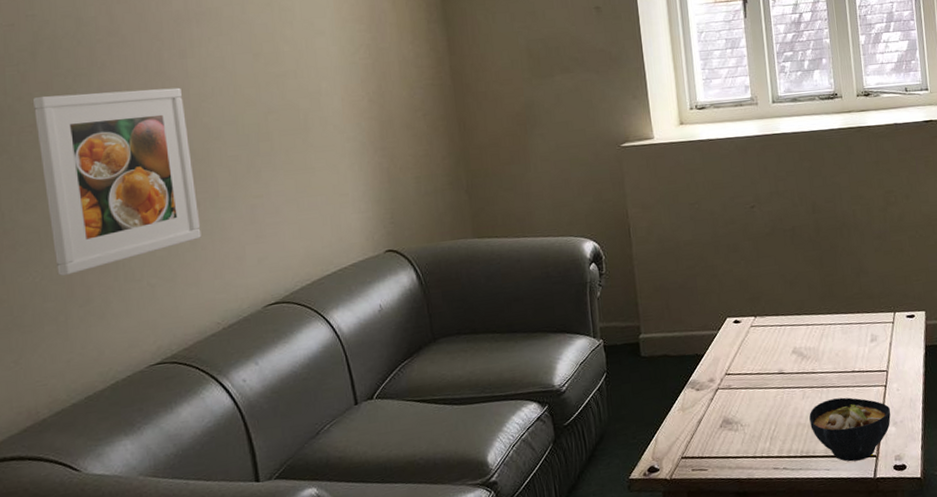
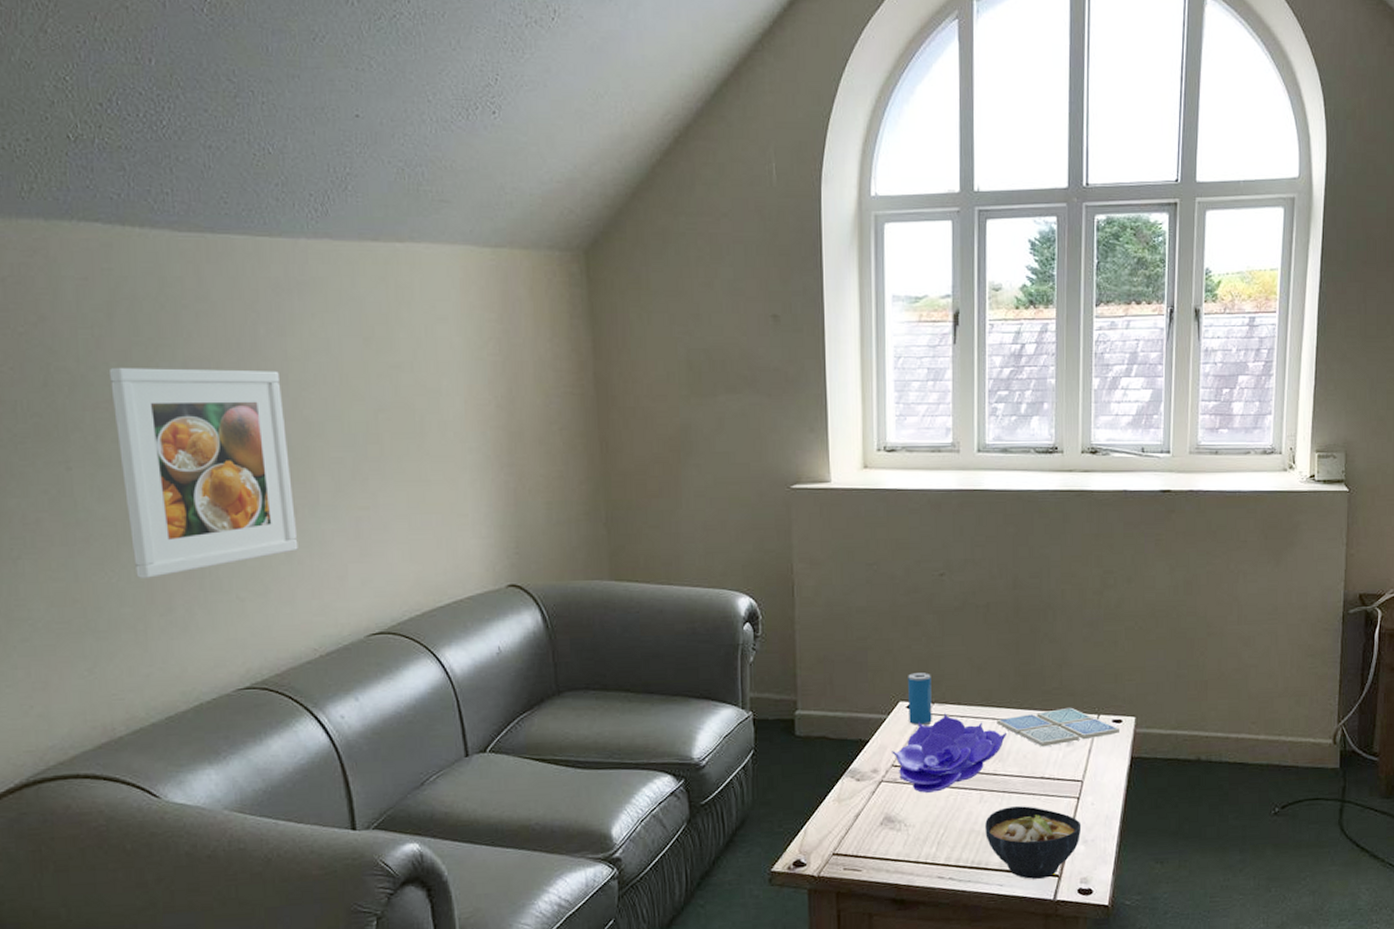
decorative bowl: none [724,324,820,396] -> present [892,713,1006,793]
beverage can: none [732,291,756,337] -> present [908,673,932,725]
drink coaster: none [810,308,913,345] -> present [997,707,1119,747]

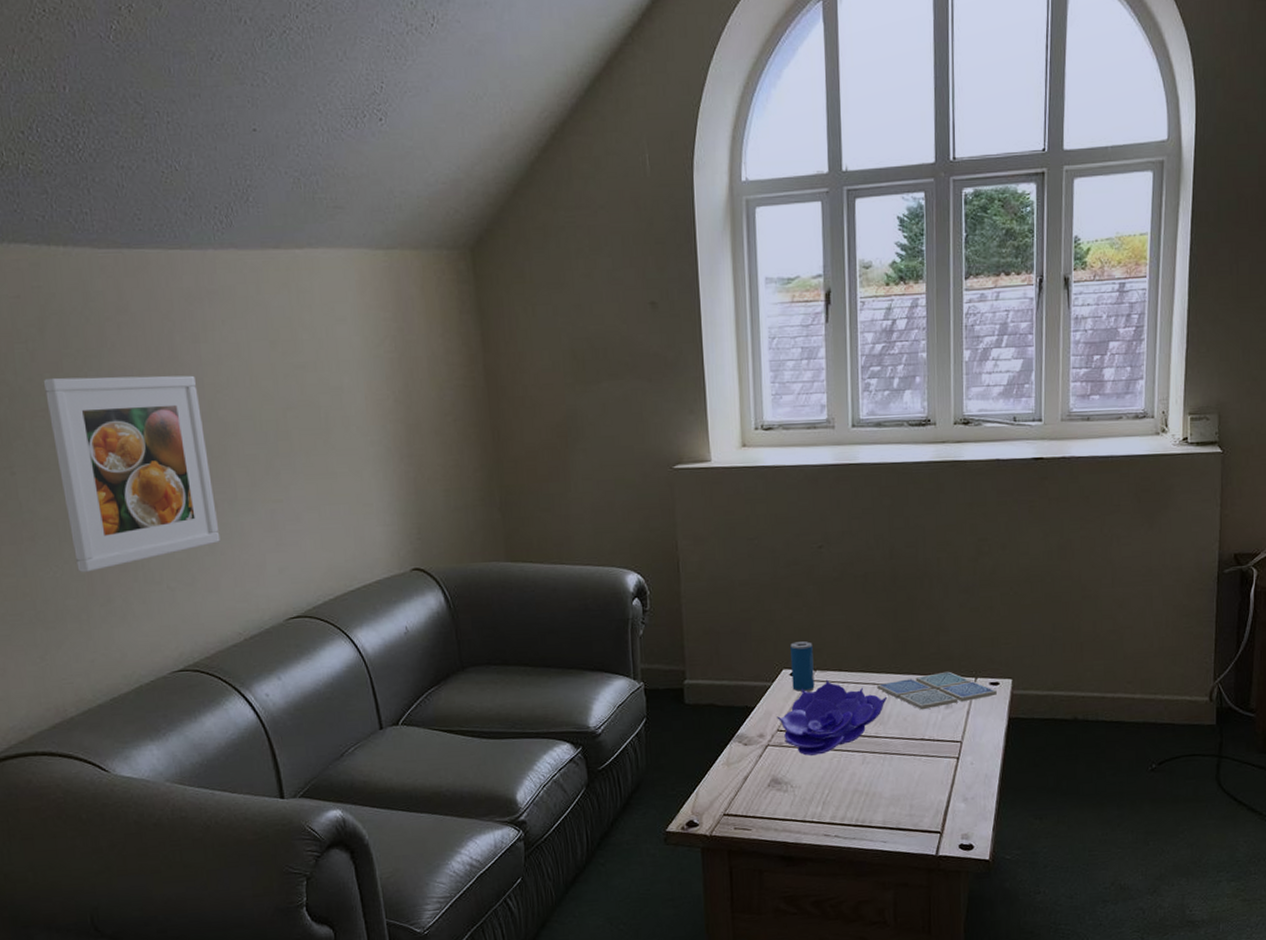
bowl: present [985,806,1082,879] -> none [868,766,962,836]

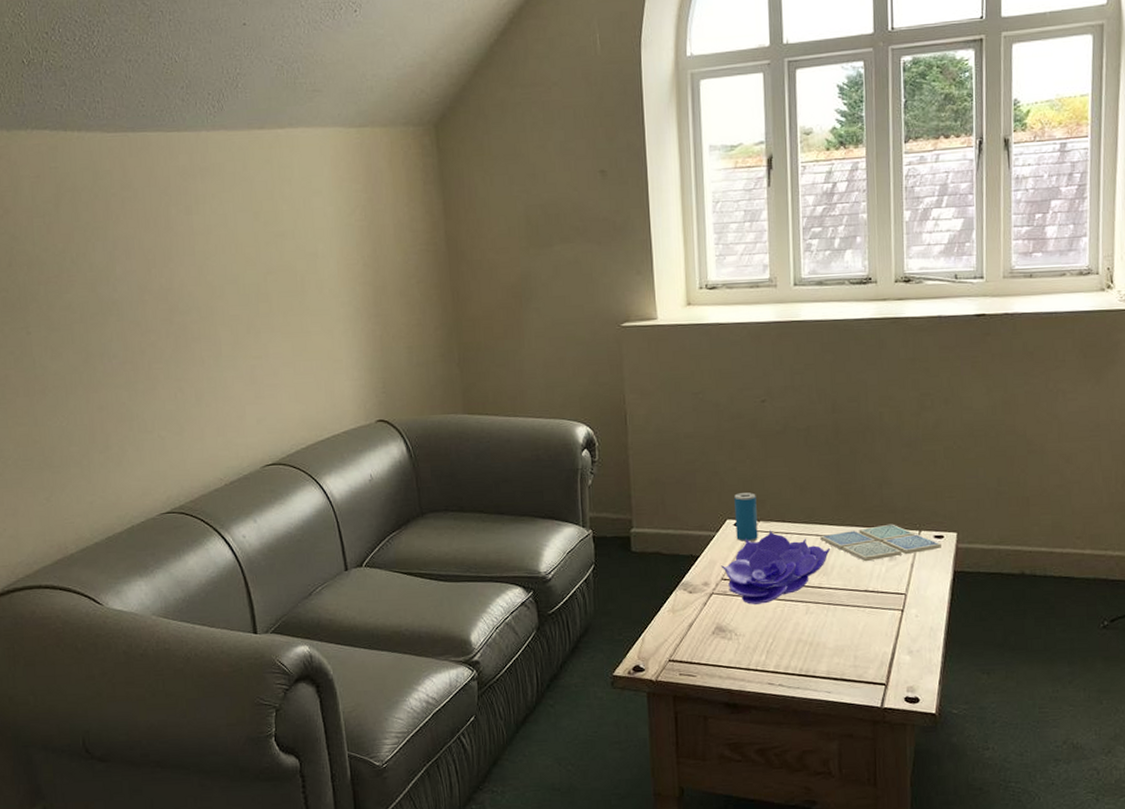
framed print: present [43,375,220,572] -> none [57,244,206,422]

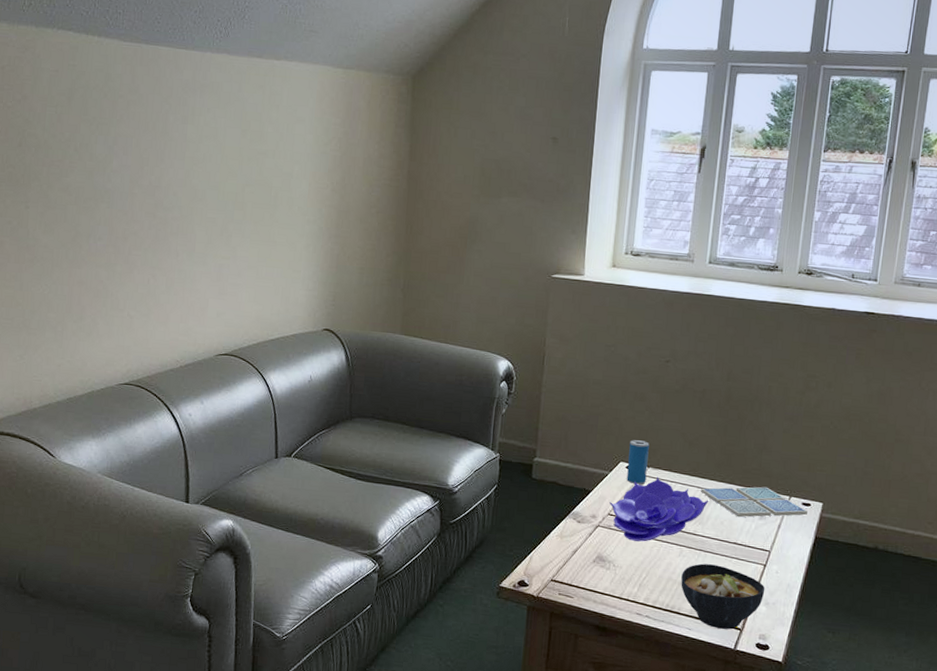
bowl: none [812,617,907,687] -> present [681,563,765,630]

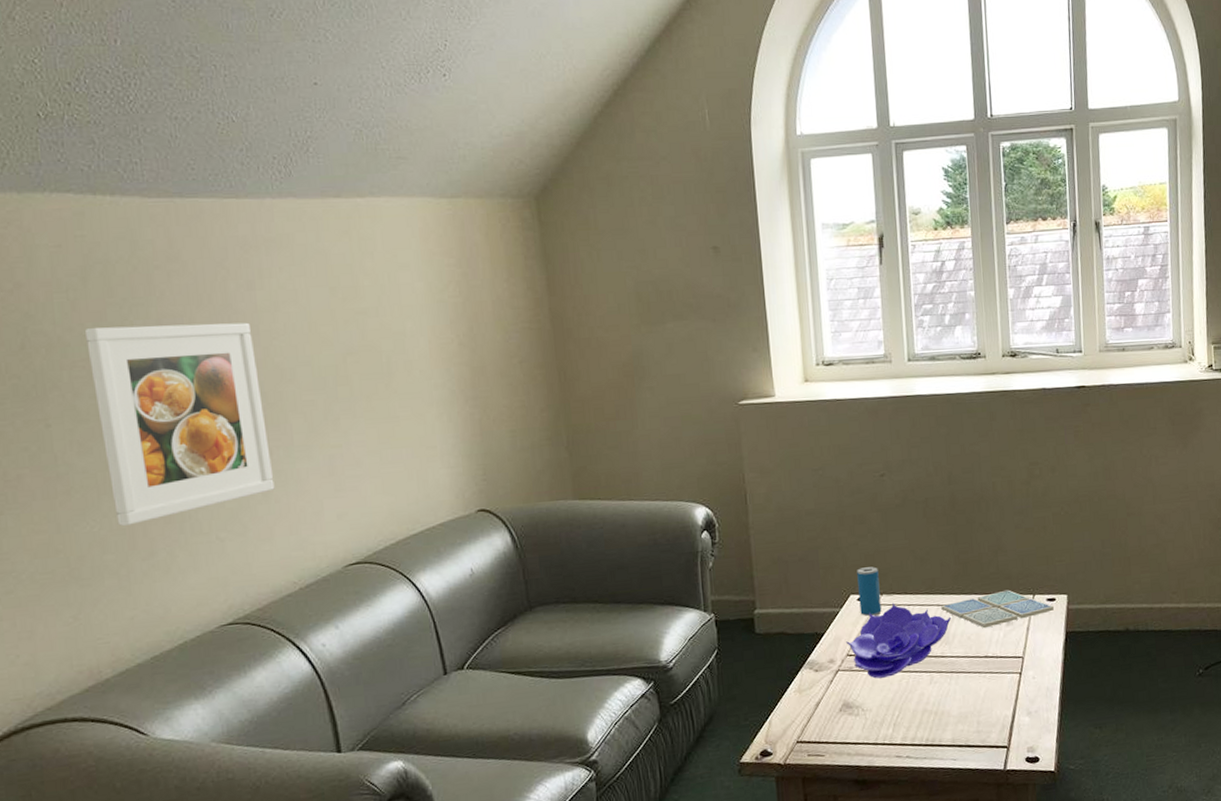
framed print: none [61,136,179,294] -> present [84,322,275,526]
bowl: present [681,563,765,630] -> none [936,684,1025,752]

